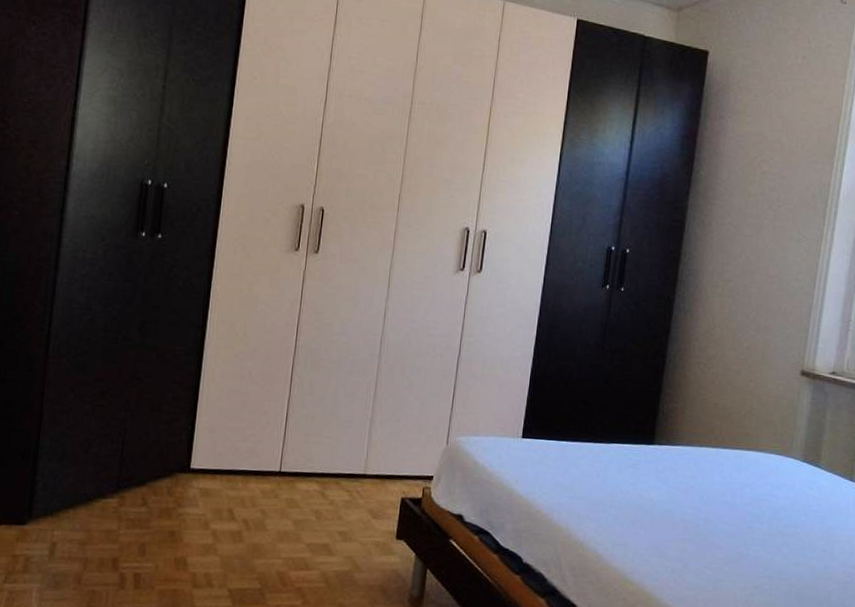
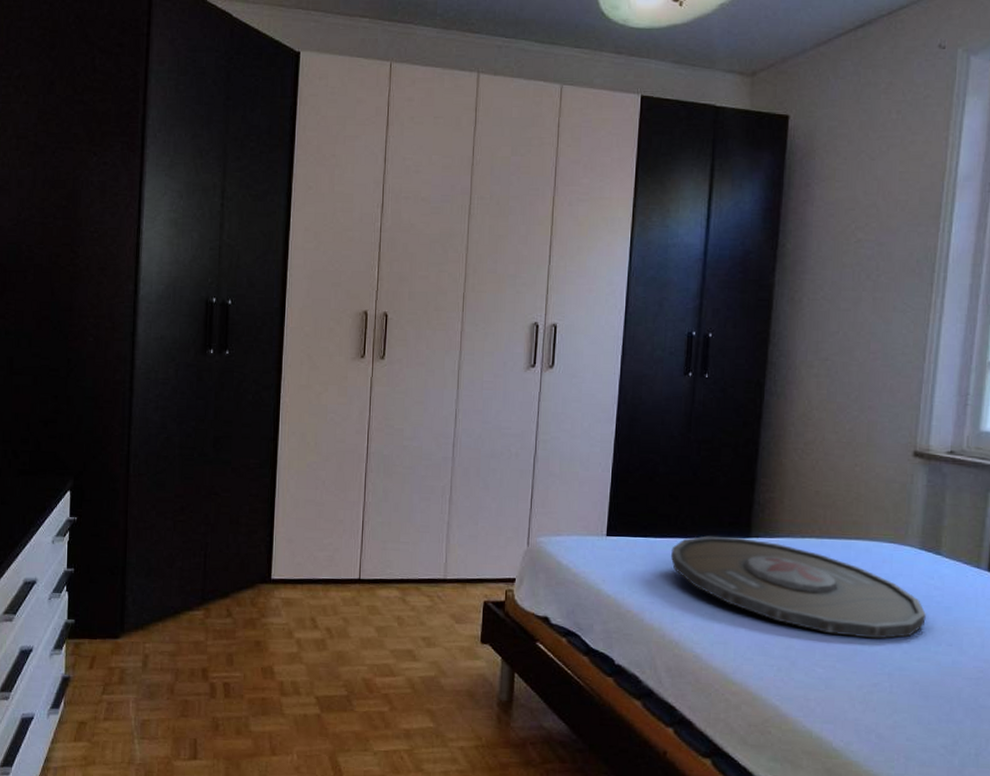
serving tray: none [580,441,805,544] -> present [670,535,926,639]

